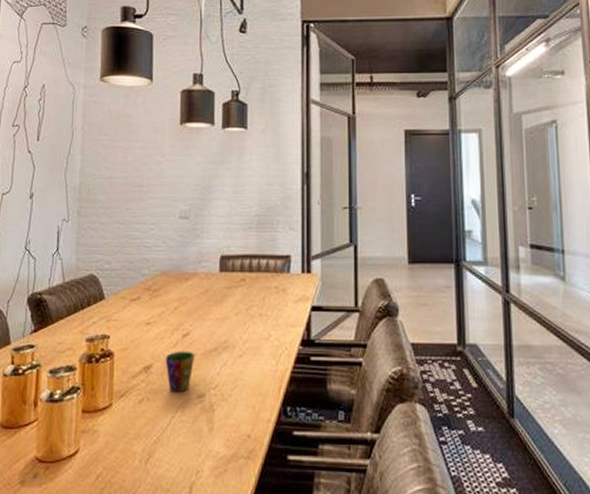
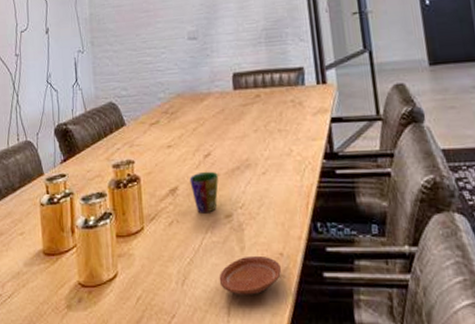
plate: none [184,436,247,476] -> present [219,255,281,295]

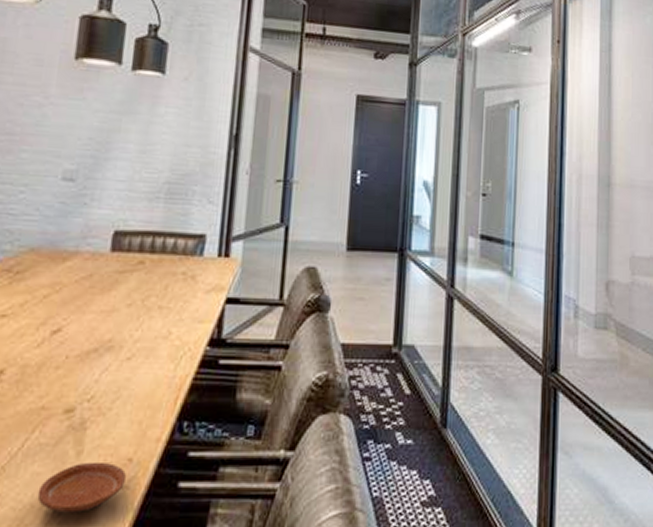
cup: present [189,171,219,214] -> none [23,352,67,407]

